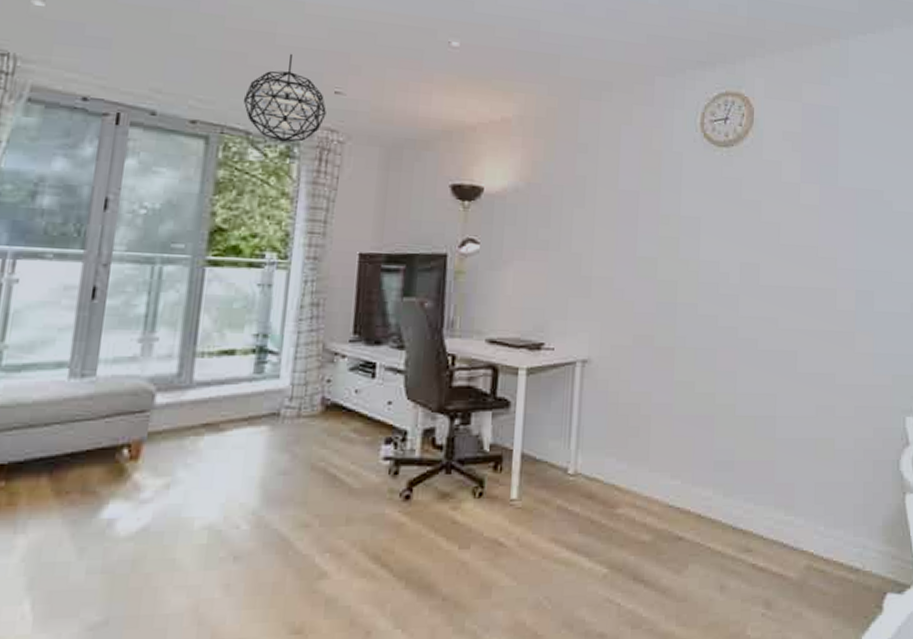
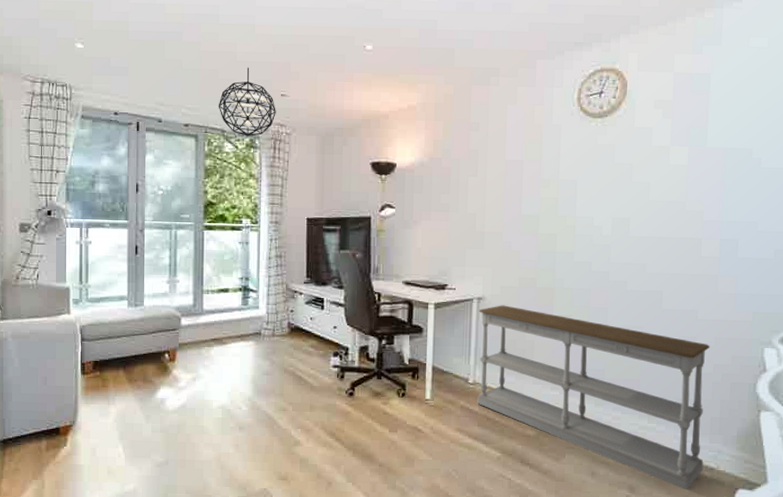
console table: none [579,369,850,600] -> present [477,305,710,490]

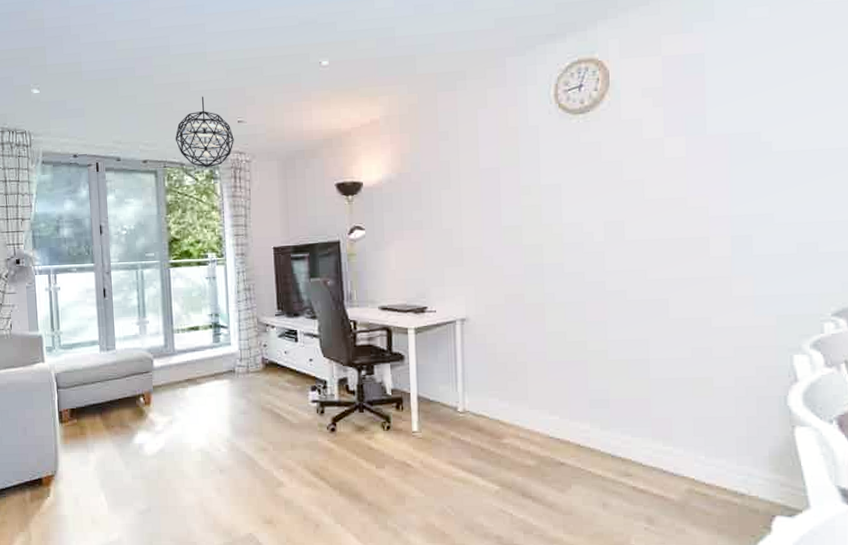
console table: present [477,305,710,490] -> none [463,325,732,519]

